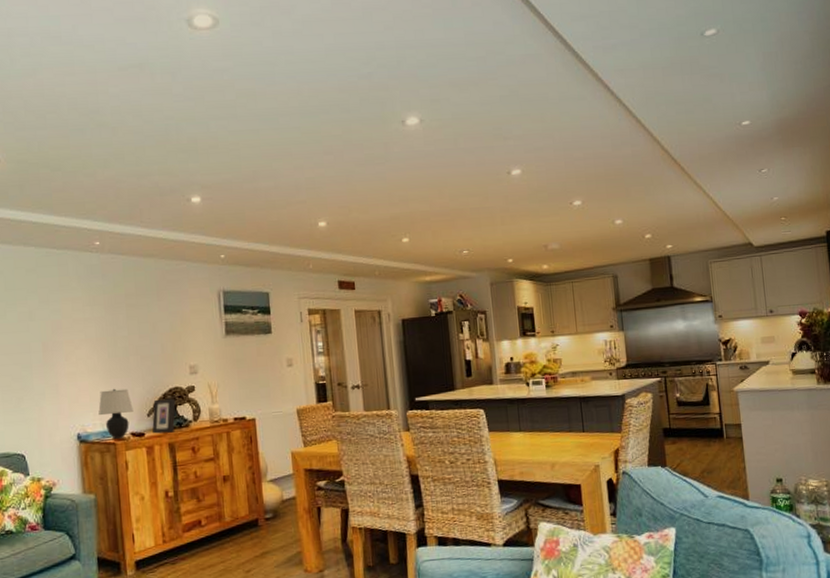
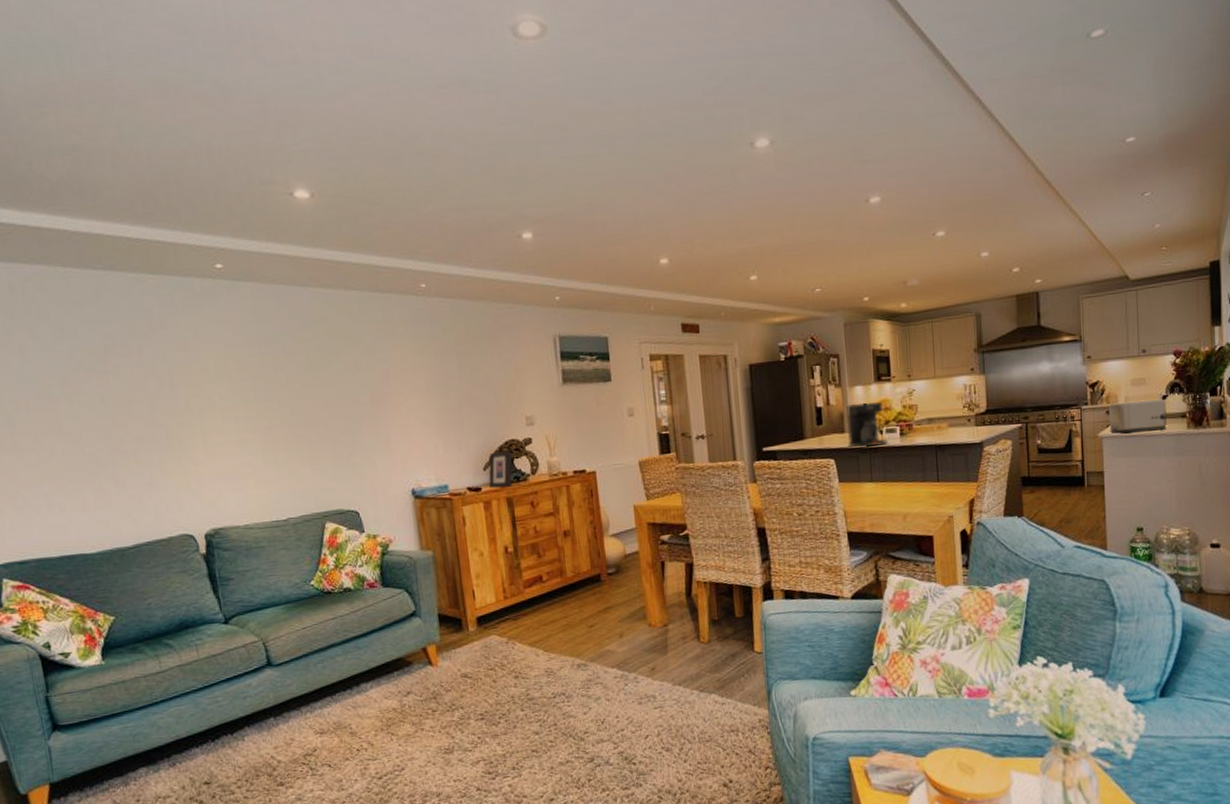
table lamp: present [98,388,134,439] -> none [432,441,469,494]
coffee maker: none [494,356,535,399] -> present [846,402,888,448]
toaster: none [741,356,798,389] -> present [1108,399,1168,434]

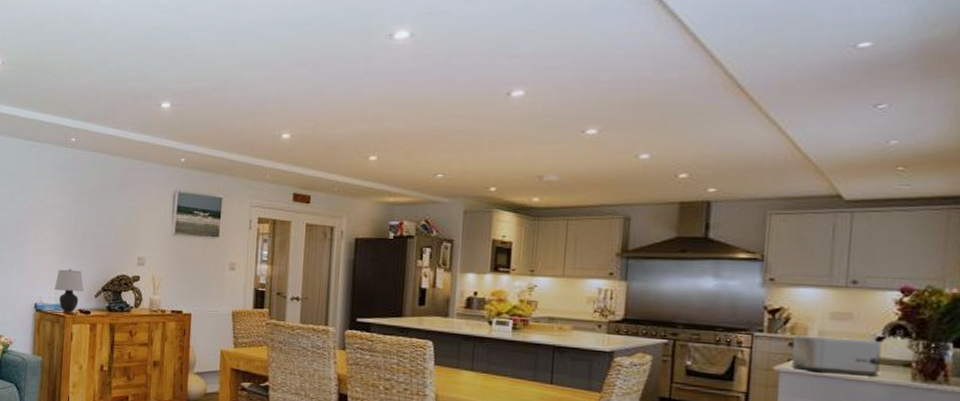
table lamp: none [432,441,469,494] -> present [54,268,84,313]
picture frame: present [488,451,513,488] -> none [97,283,121,315]
coffee maker: present [846,402,888,448] -> none [450,291,497,336]

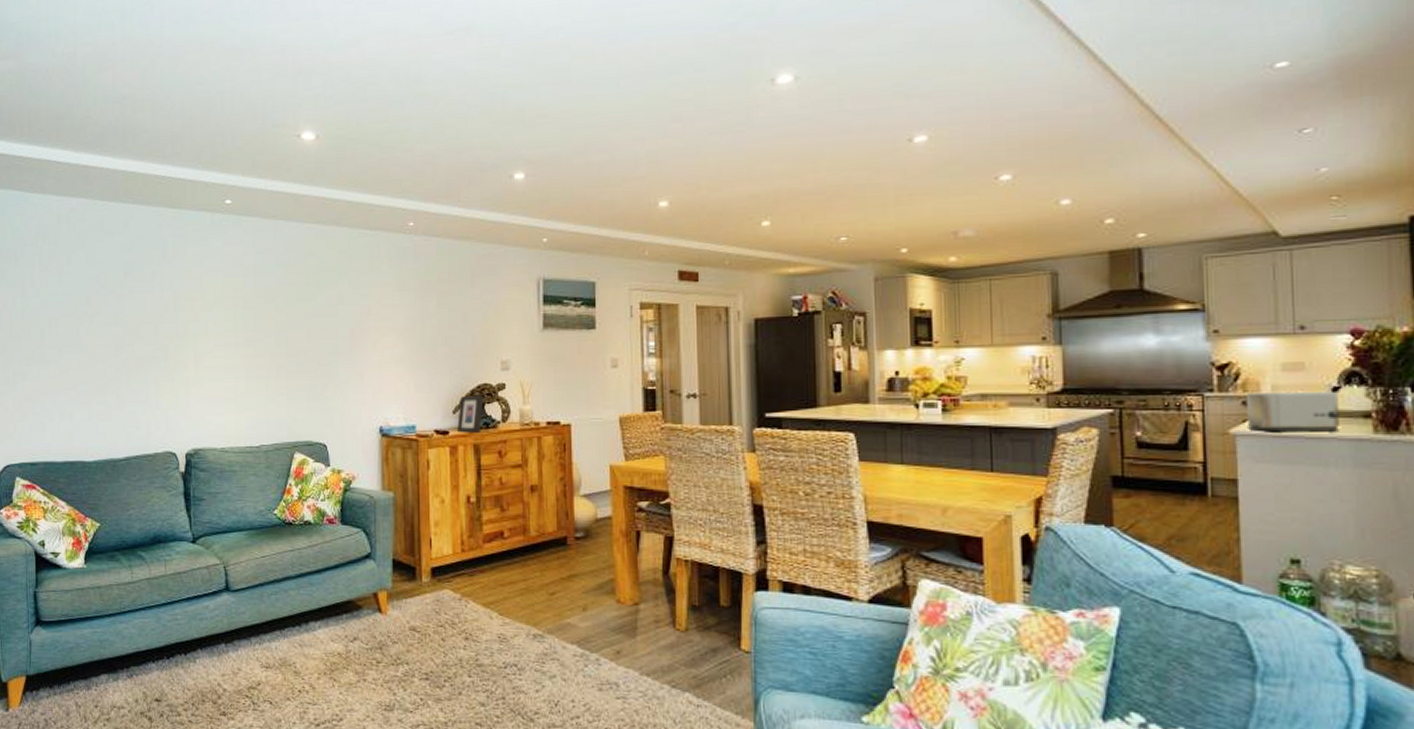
table lamp: present [54,268,84,313] -> none [402,381,439,435]
picture frame: none [97,283,121,315] -> present [457,395,484,433]

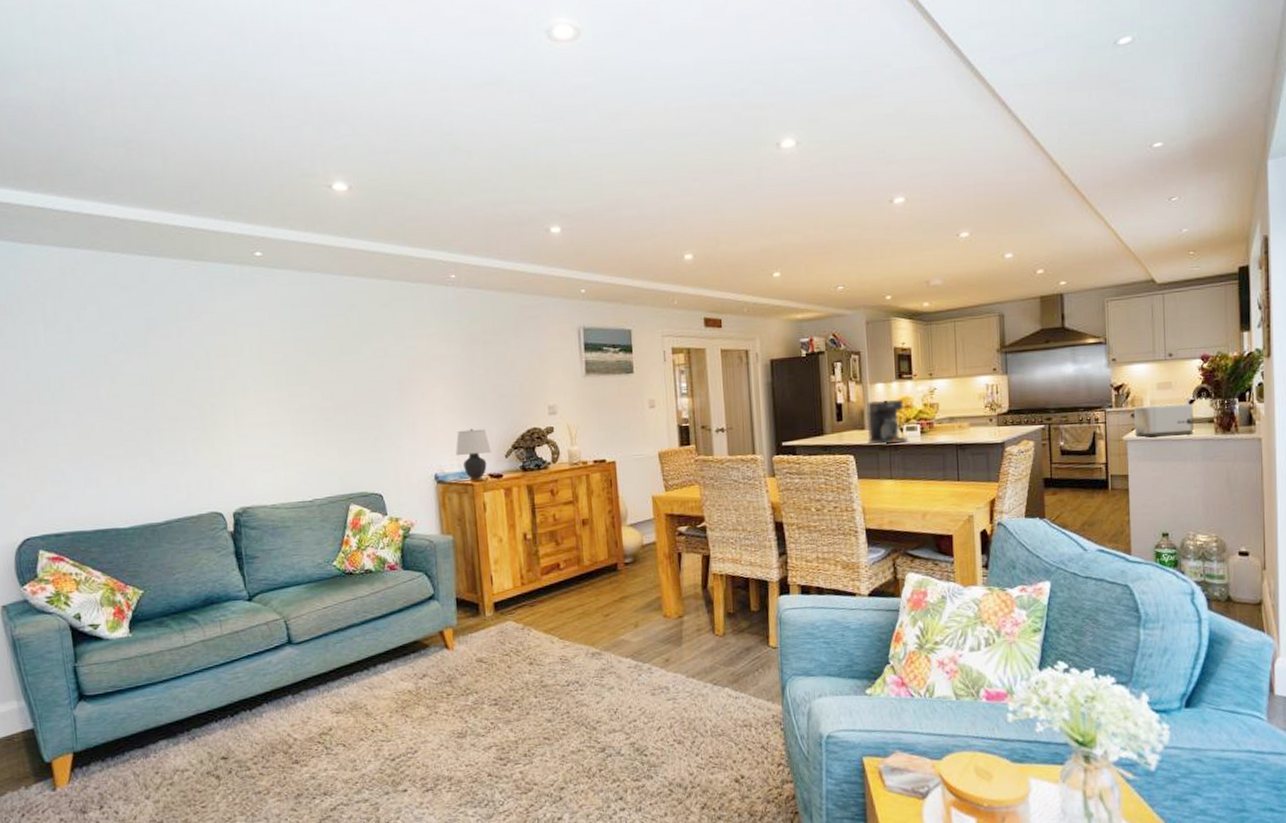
table lamp: none [402,381,439,435] -> present [455,428,491,480]
picture frame: present [457,395,484,433] -> none [510,439,534,476]
coffee maker: none [872,371,926,422] -> present [866,400,909,445]

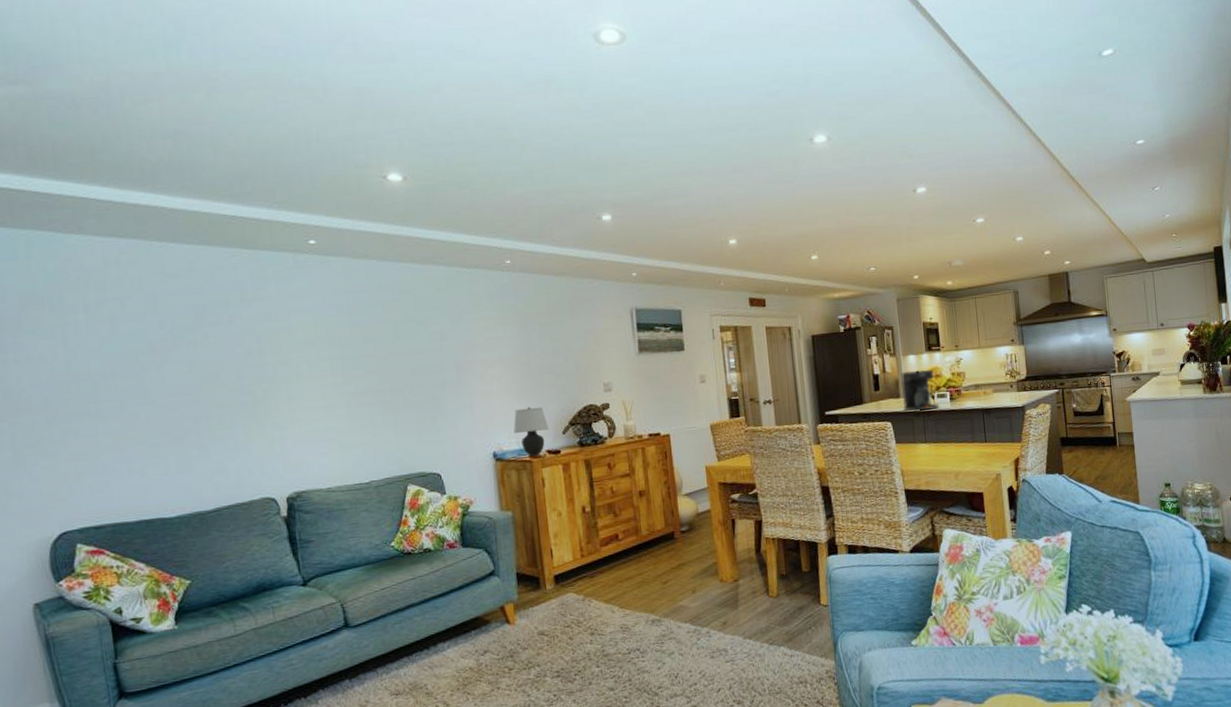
toaster: present [1133,403,1195,438] -> none [1134,367,1186,399]

